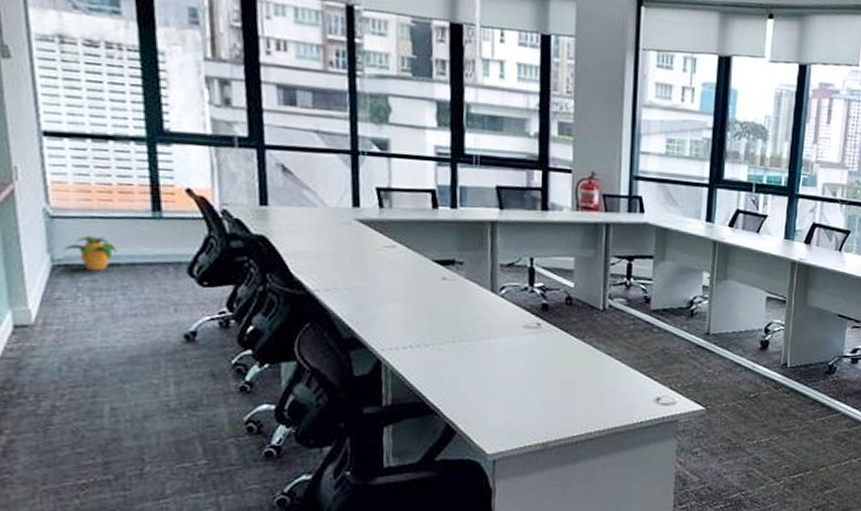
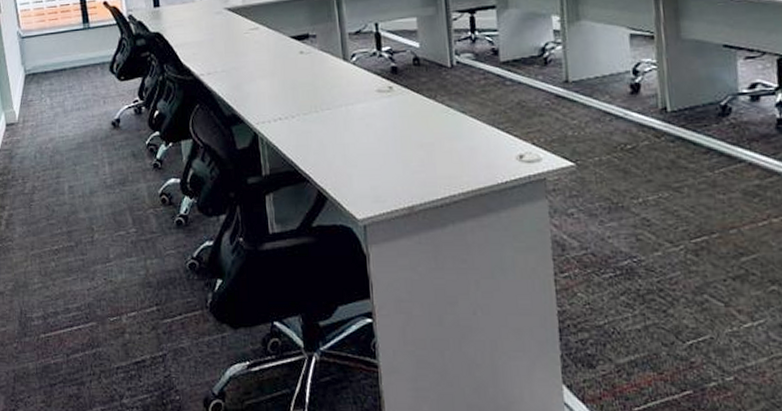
potted plant: present [63,236,119,270] -> none [31,49,65,76]

